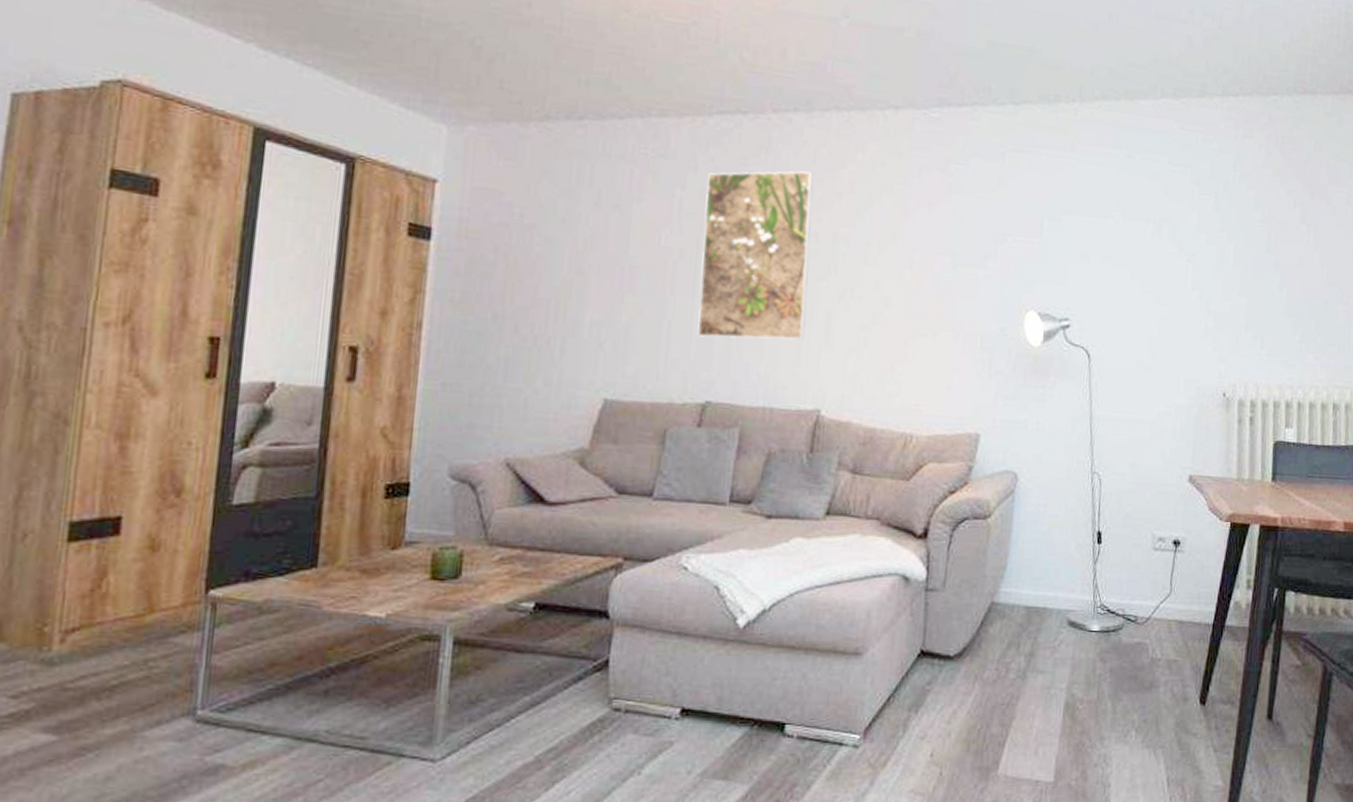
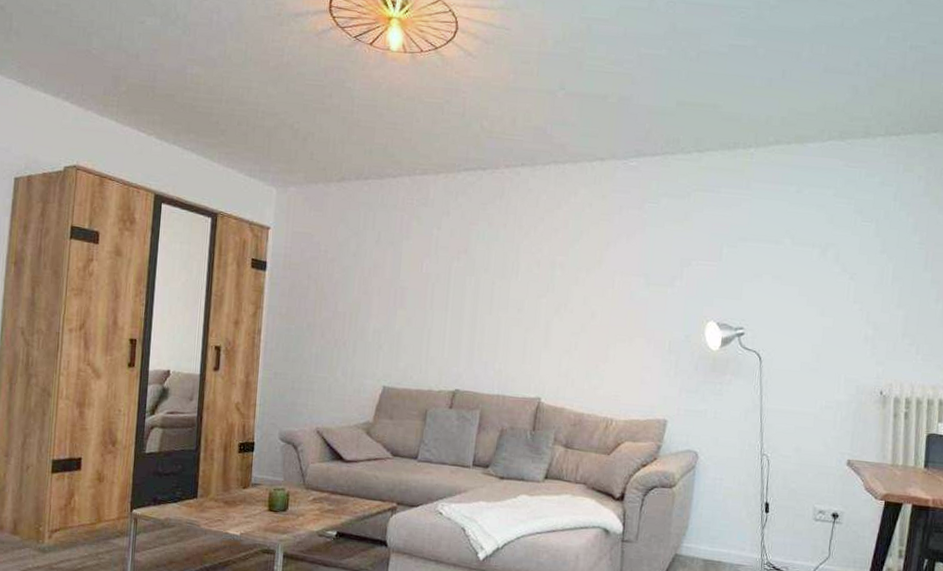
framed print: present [697,171,814,340] -> none [449,212,536,344]

